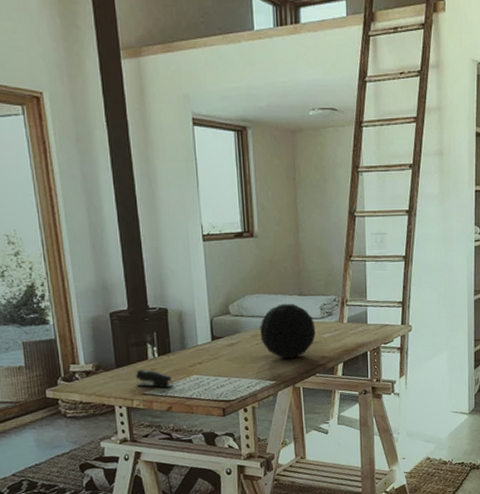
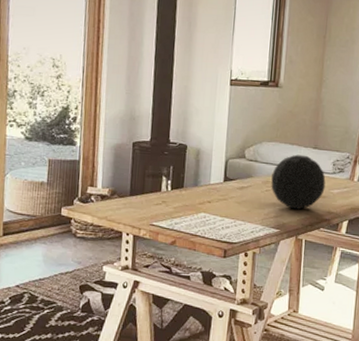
stapler: present [135,369,174,389] -> none [146,200,181,222]

